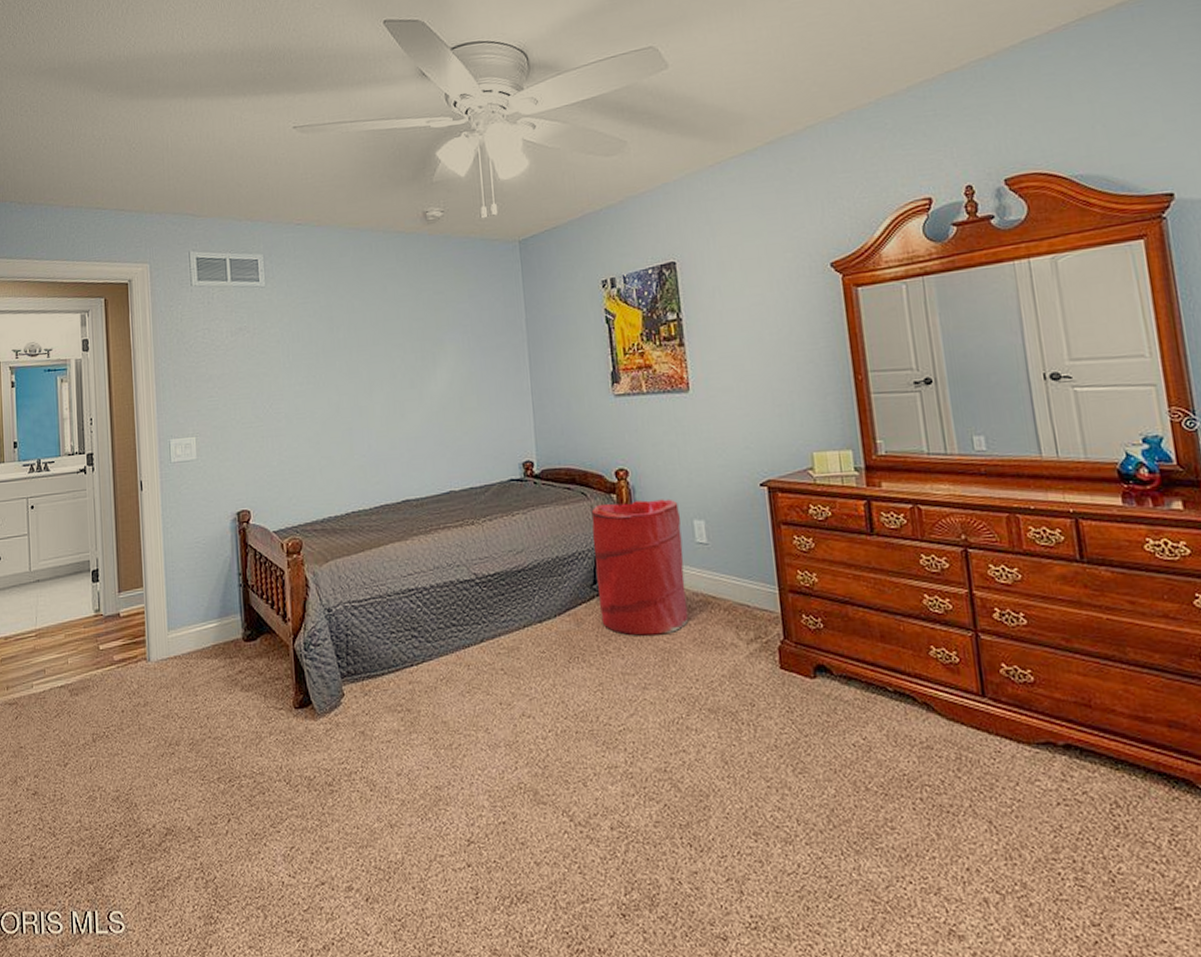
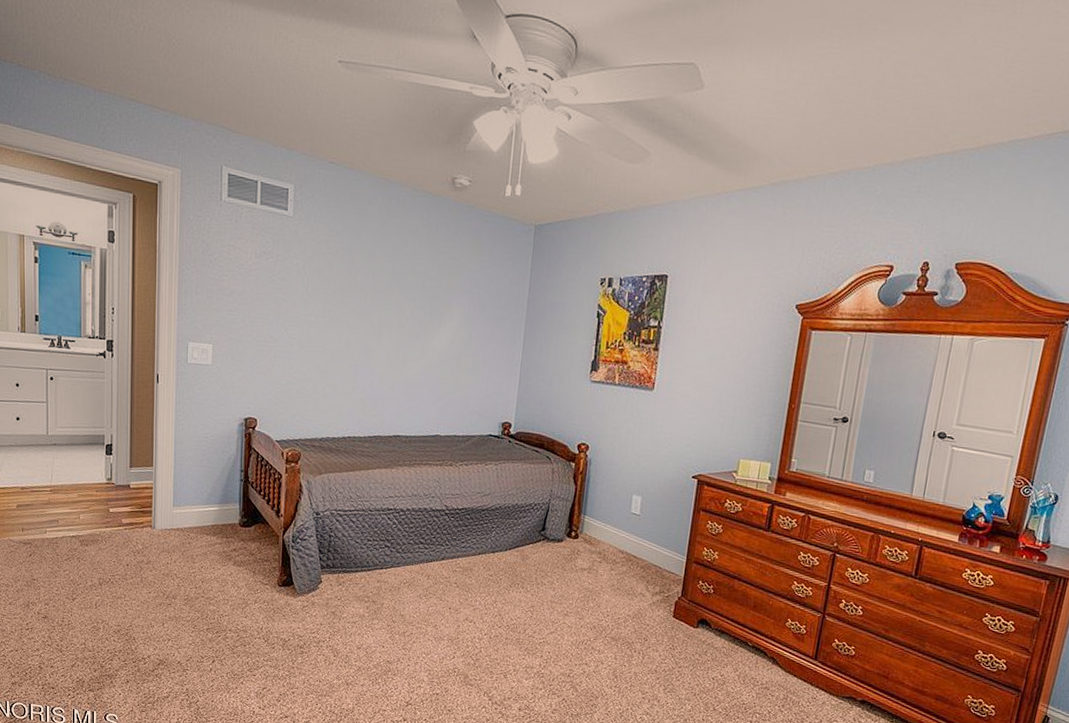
laundry hamper: present [591,499,689,636] -> none [543,468,624,578]

